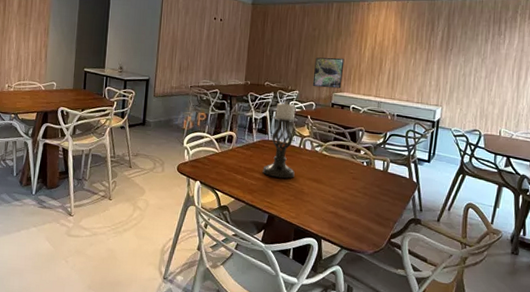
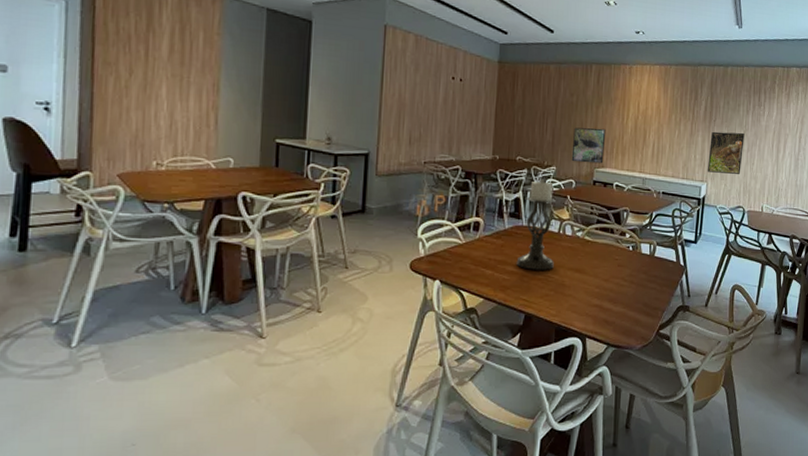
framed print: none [442,59,483,101] -> present [707,131,745,175]

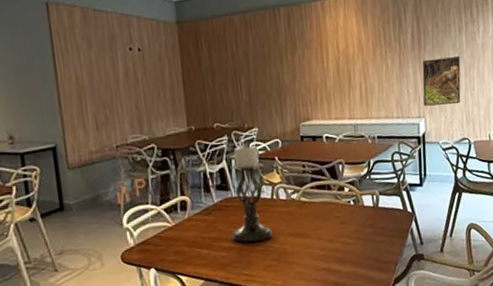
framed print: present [571,127,606,164] -> none [270,77,309,120]

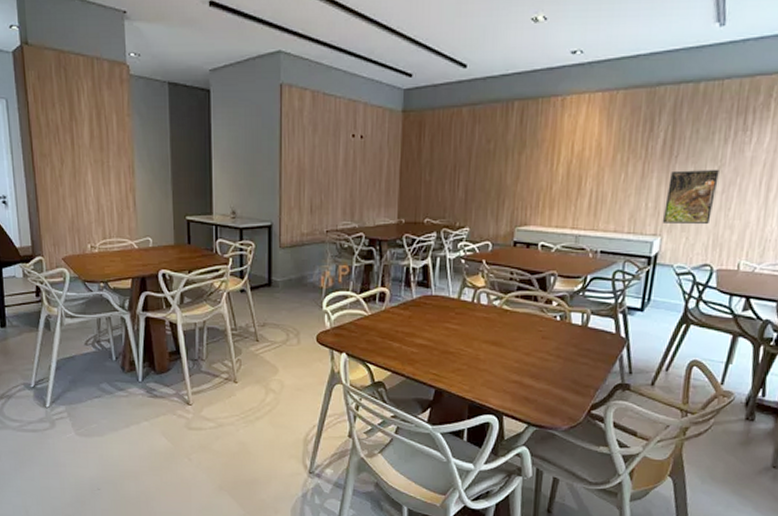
candle holder: present [229,143,273,242] -> none [425,242,470,343]

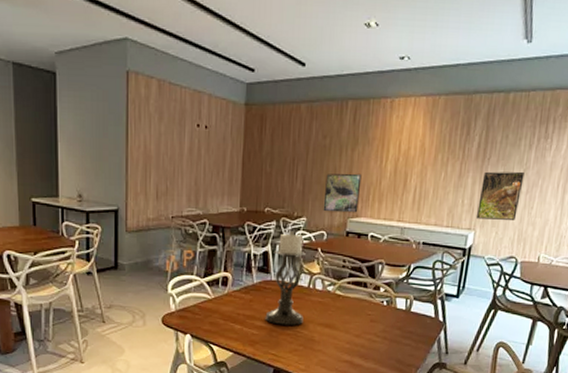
candle holder: none [425,242,470,343] -> present [265,230,307,325]
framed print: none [487,178,530,221] -> present [323,173,362,213]

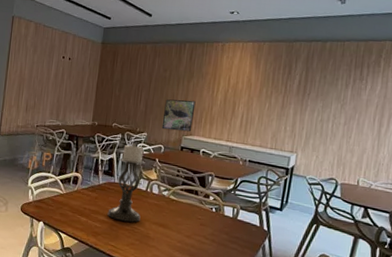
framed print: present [476,171,524,221] -> none [297,104,342,148]

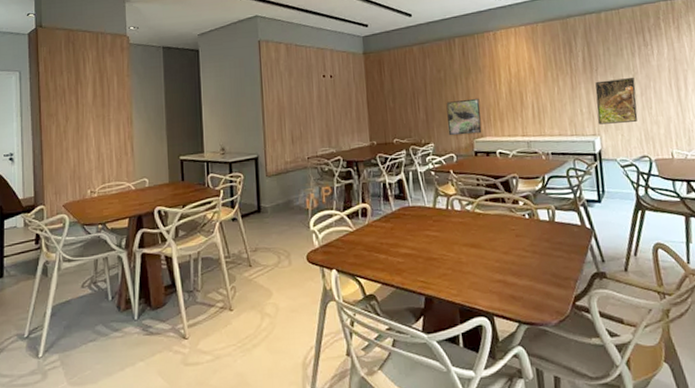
candle holder: present [107,143,146,222] -> none [407,157,448,250]
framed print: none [297,104,342,148] -> present [595,77,638,125]

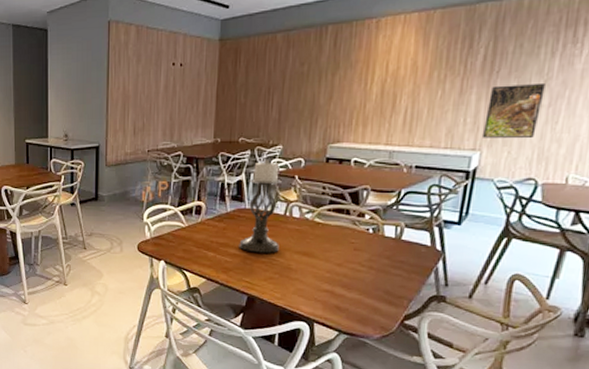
candle holder: none [407,157,448,250] -> present [239,159,283,253]
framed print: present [446,98,482,136] -> none [300,98,344,139]

